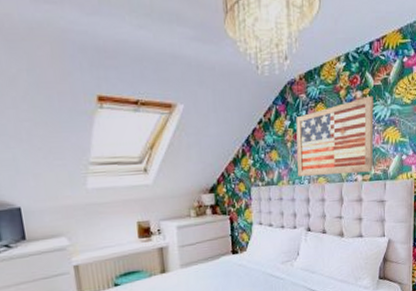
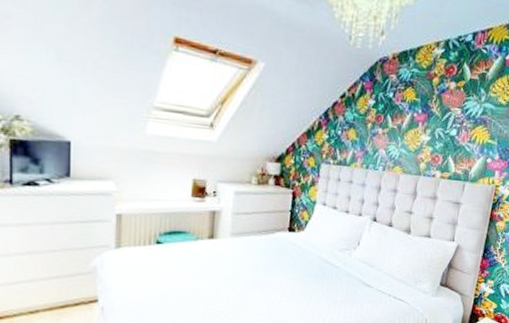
wall art: present [296,96,374,177] -> none [373,89,468,170]

